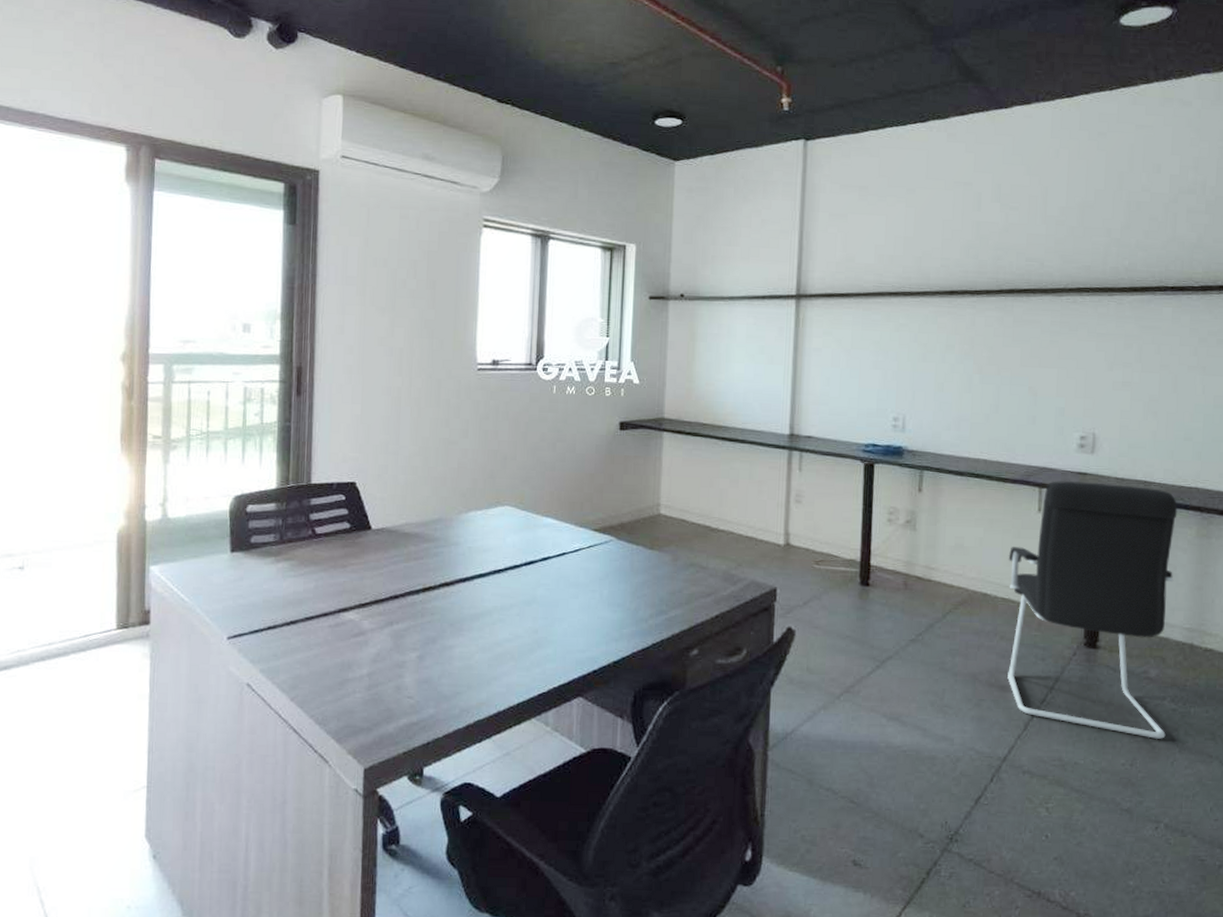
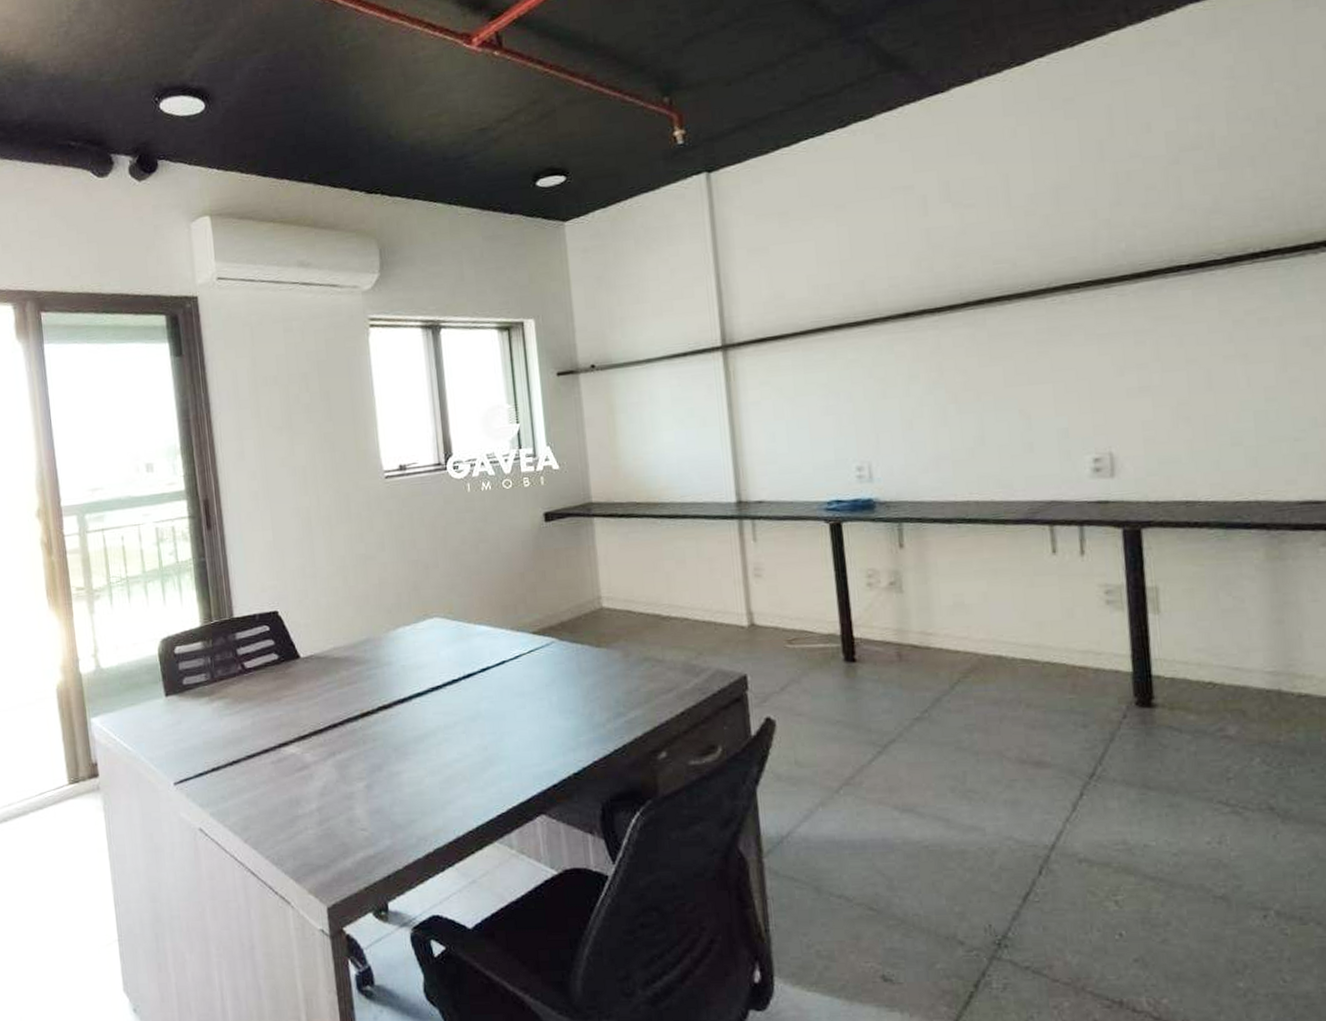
office chair: present [1007,480,1178,739] -> none [1022,508,1261,809]

